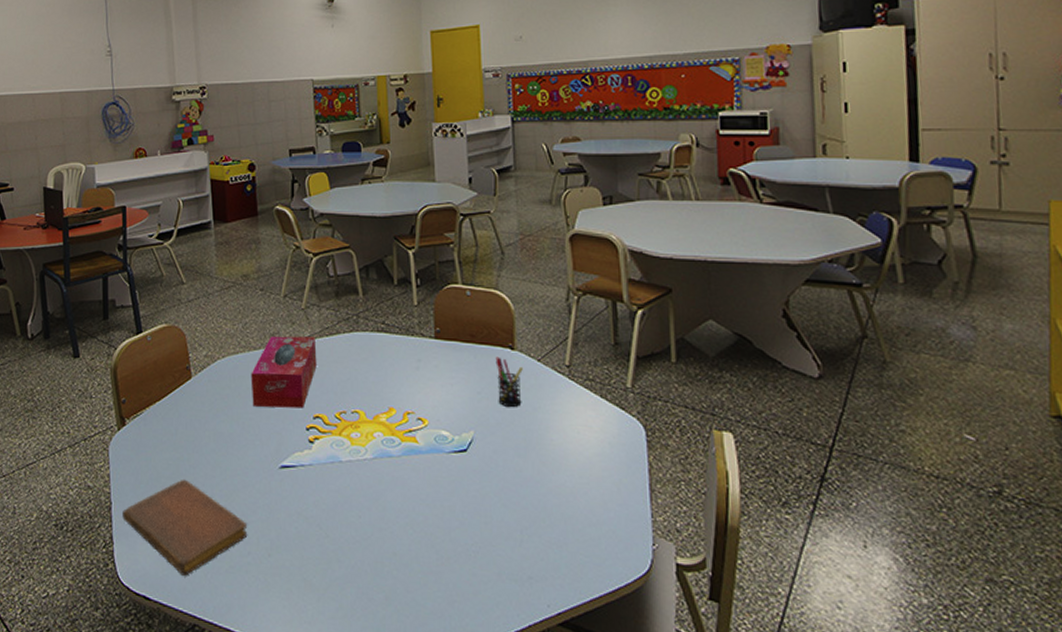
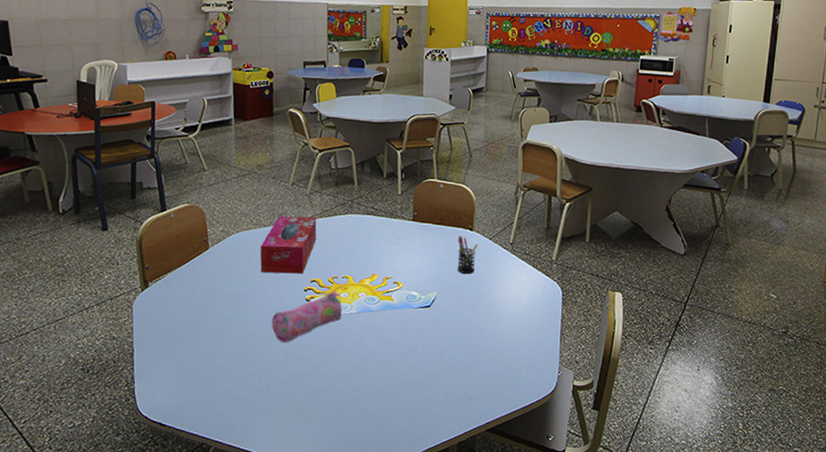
notebook: present [122,479,248,576] -> none [143,330,251,406]
pencil case: none [269,431,354,497] -> present [271,292,342,343]

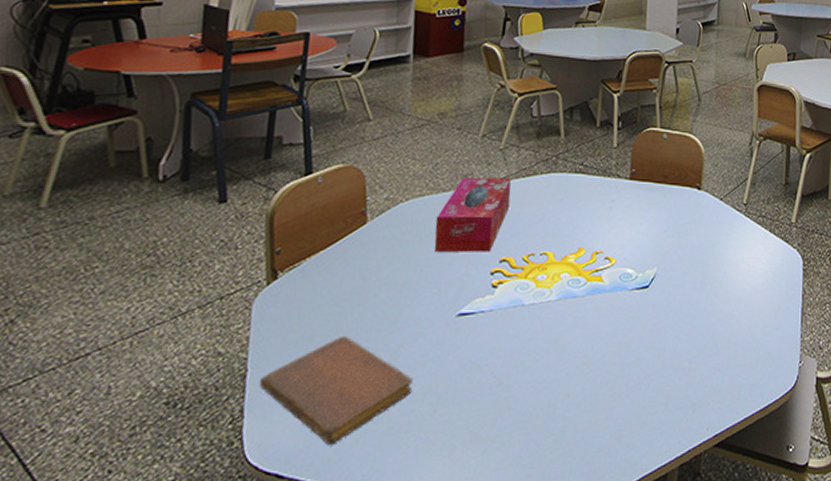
notebook: none [143,330,251,406] -> present [259,335,413,445]
pencil case: present [271,292,342,343] -> none [444,274,539,347]
pen holder: present [457,236,478,275] -> none [682,196,707,244]

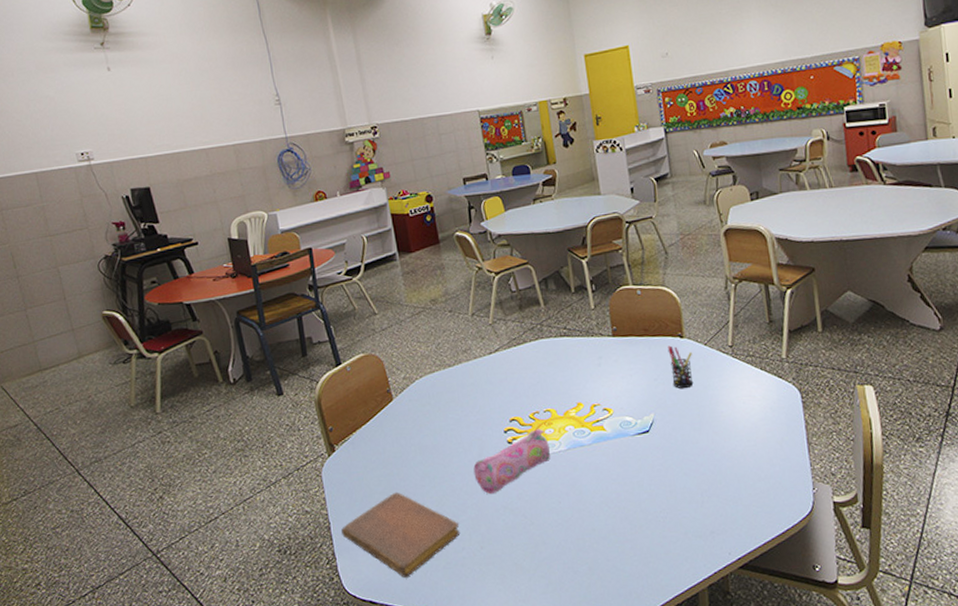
tissue box: present [434,177,511,252] -> none [448,348,508,418]
pencil case: none [444,274,539,347] -> present [473,429,550,495]
pen holder: none [682,196,707,244] -> present [667,345,694,389]

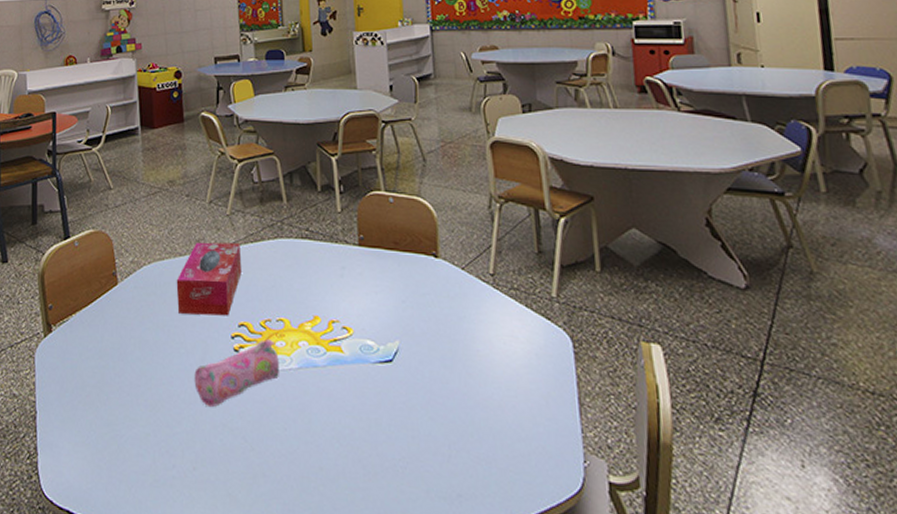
notebook: present [341,492,460,578] -> none [47,388,173,489]
tissue box: none [448,348,508,418] -> present [176,242,242,316]
pen holder: present [667,345,694,389] -> none [419,264,447,317]

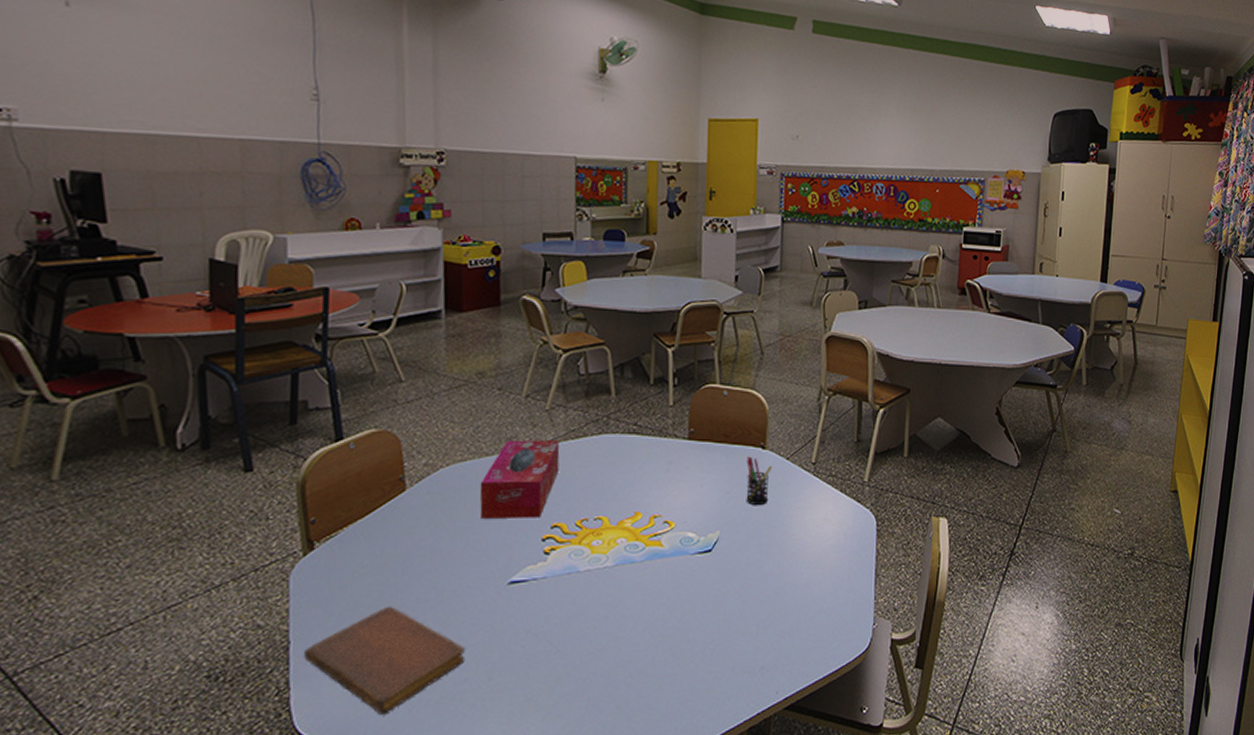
notebook: none [47,388,173,489] -> present [304,605,466,715]
pencil case: present [194,340,279,408] -> none [495,539,594,615]
pen holder: none [419,264,447,317] -> present [746,456,772,506]

